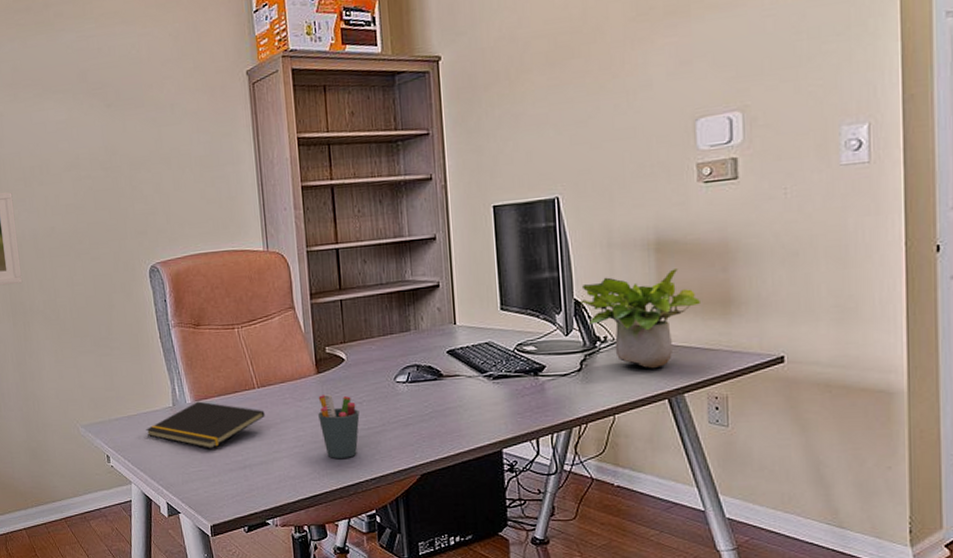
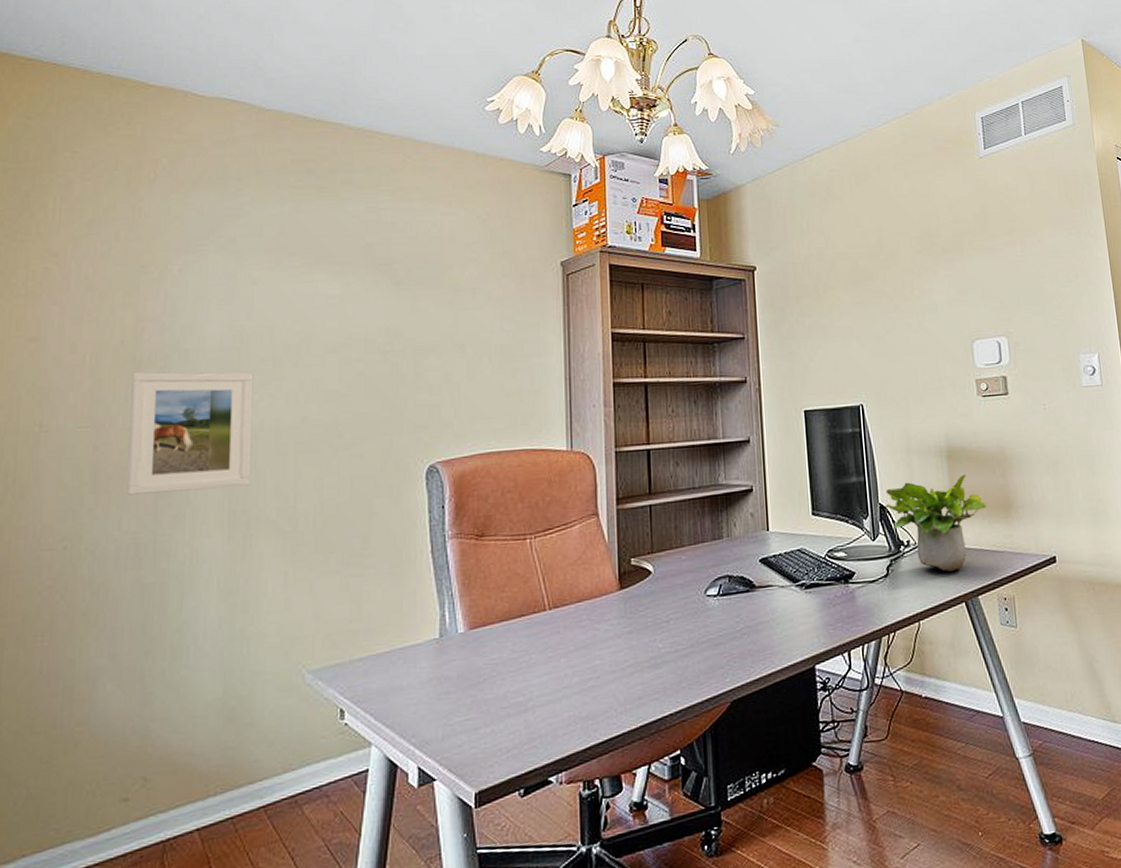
notepad: present [146,401,265,448] -> none [400,629,556,690]
pen holder: present [318,394,360,458] -> none [619,613,666,691]

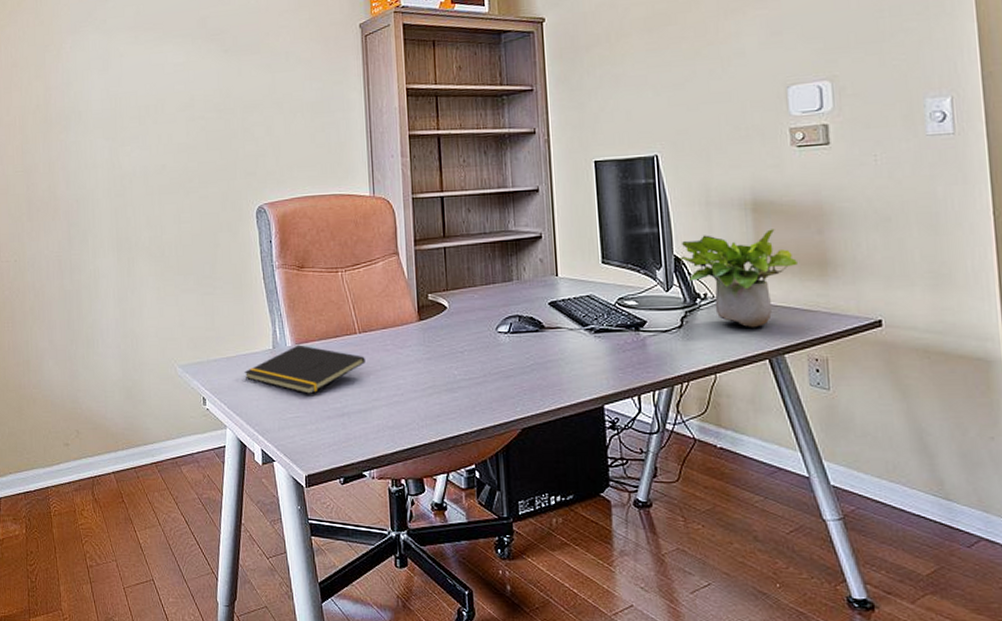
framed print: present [127,372,254,495] -> none [46,129,130,224]
notepad: none [400,629,556,690] -> present [244,344,365,394]

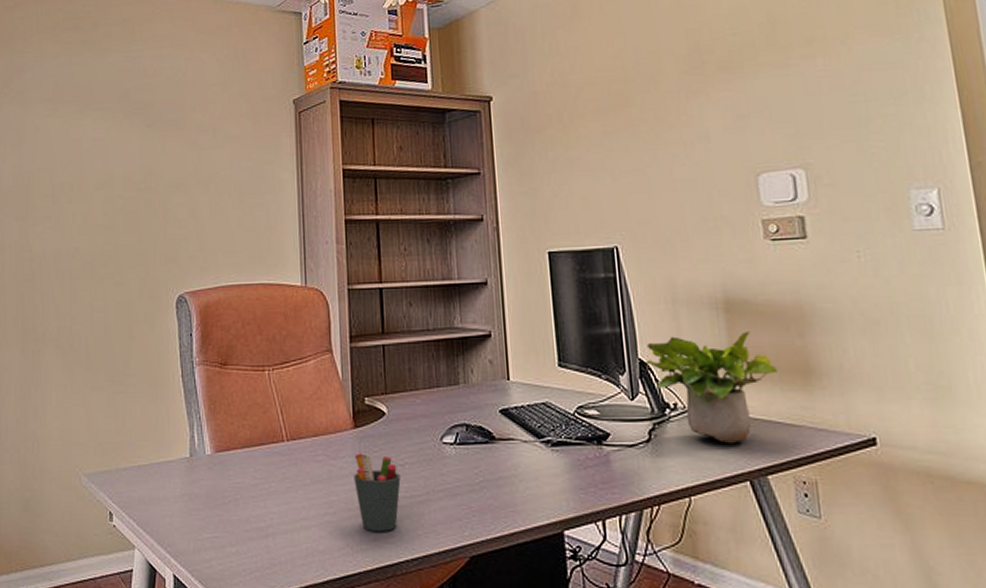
notepad: present [244,344,365,394] -> none [157,453,294,510]
pen holder: none [419,342,461,409] -> present [354,453,401,531]

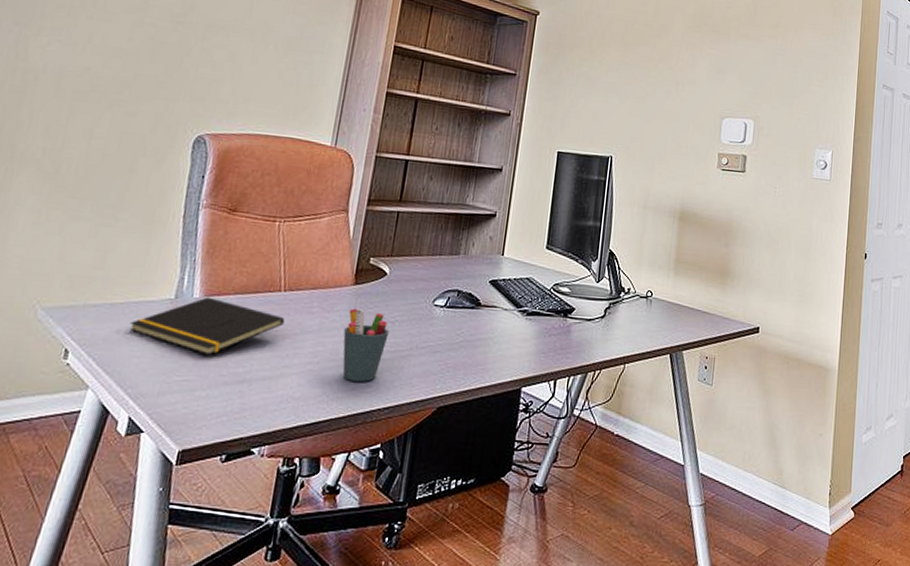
notepad: none [157,453,294,510] -> present [130,297,285,355]
potted plant: present [646,331,778,444] -> none [614,235,706,325]

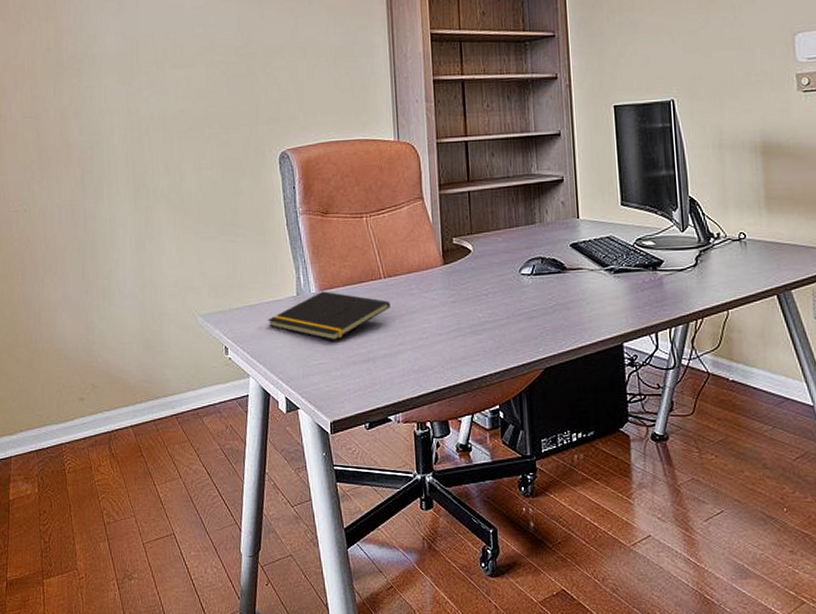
pen holder: present [342,308,389,382] -> none [444,286,485,351]

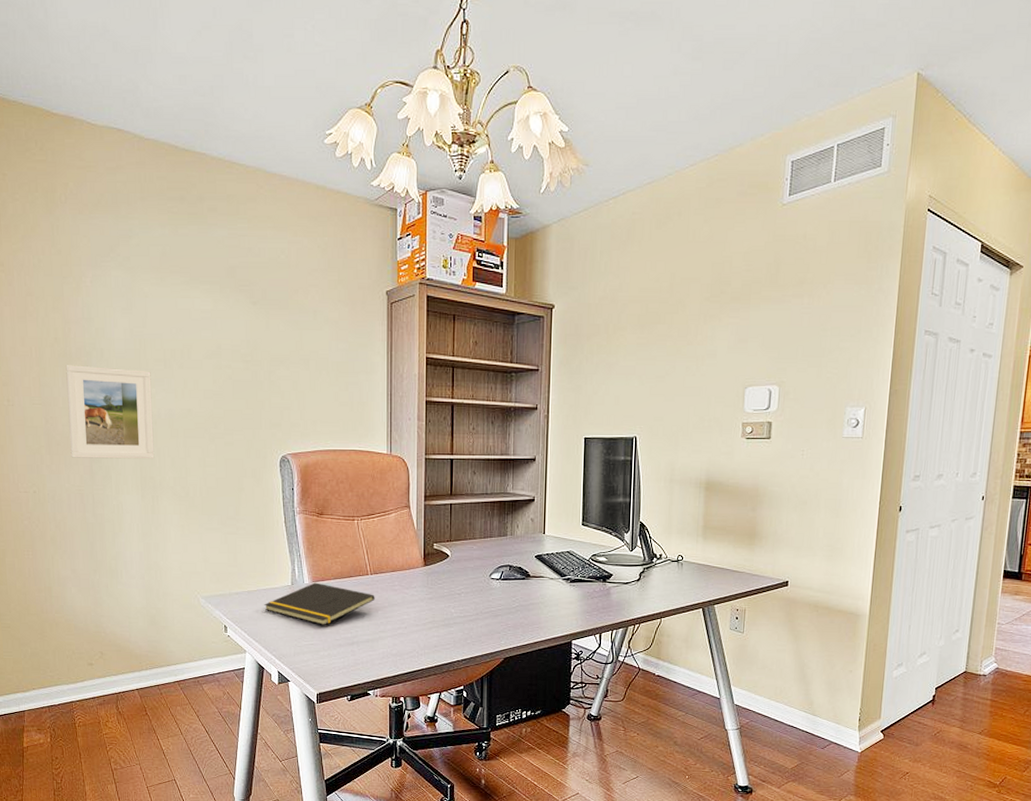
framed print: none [57,73,148,171] -> present [65,364,155,459]

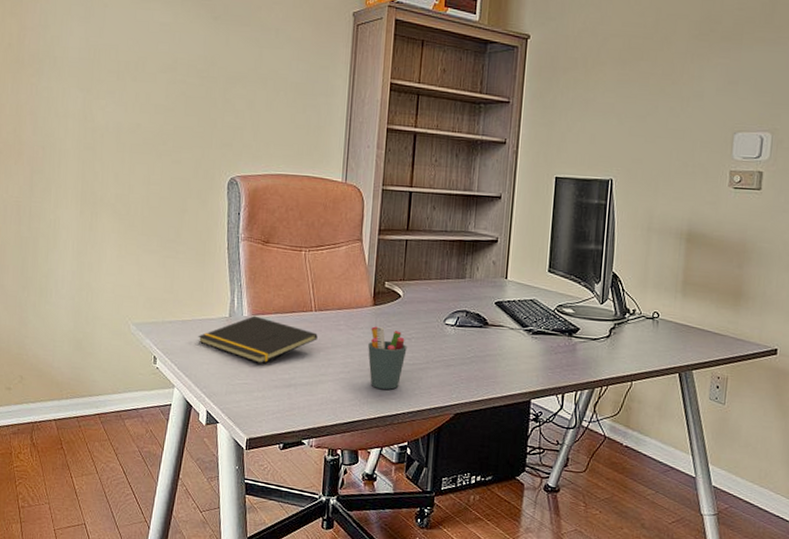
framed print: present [65,364,155,459] -> none [12,70,103,174]
pen holder: none [422,585,457,641] -> present [368,326,407,390]

